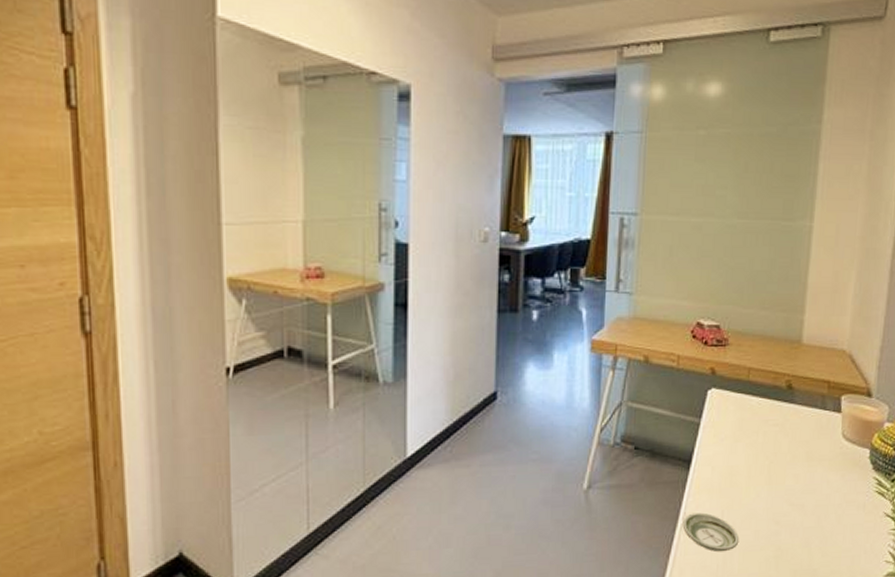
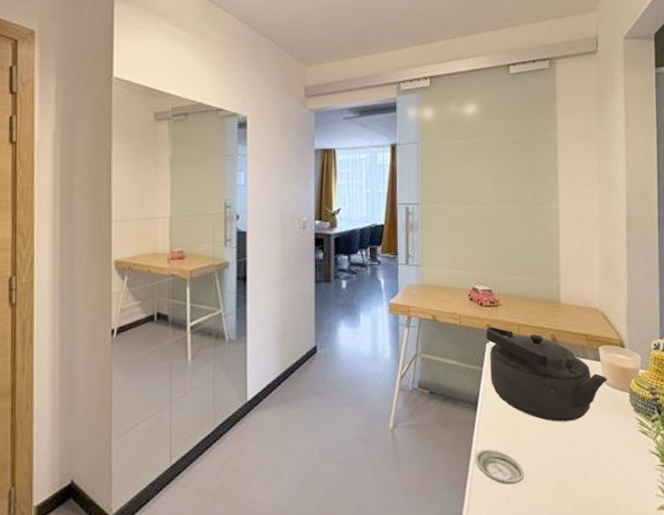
kettle: none [708,371,847,482] -> present [486,327,608,422]

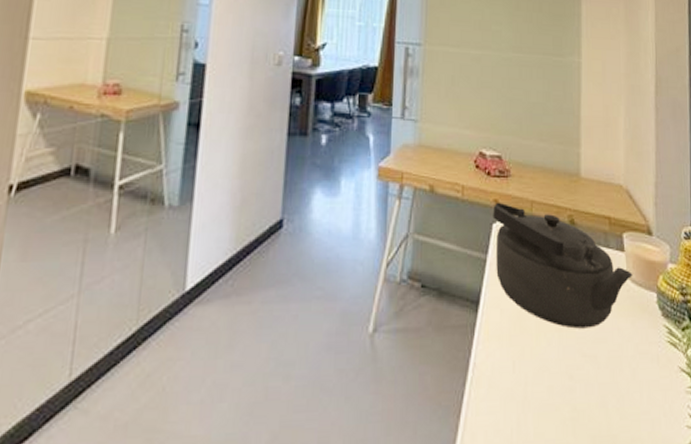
saucer: present [474,449,525,485] -> none [473,363,533,413]

